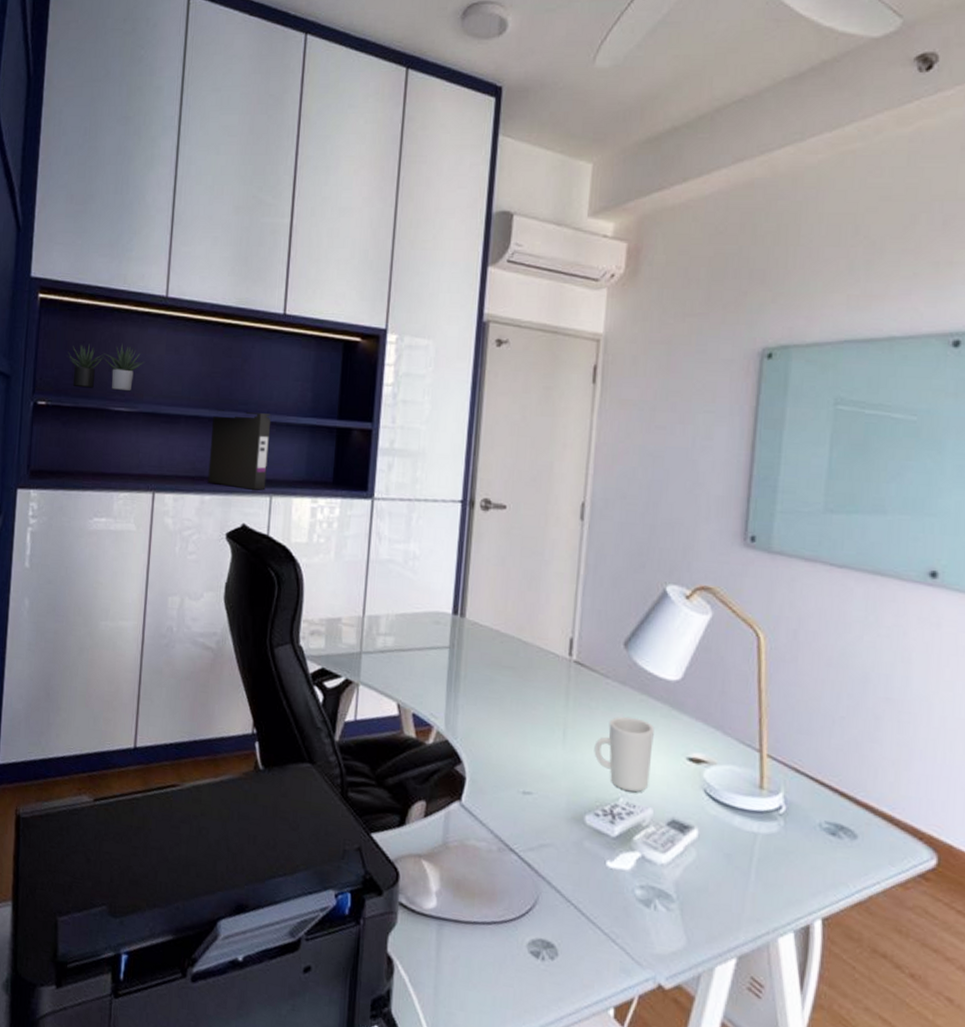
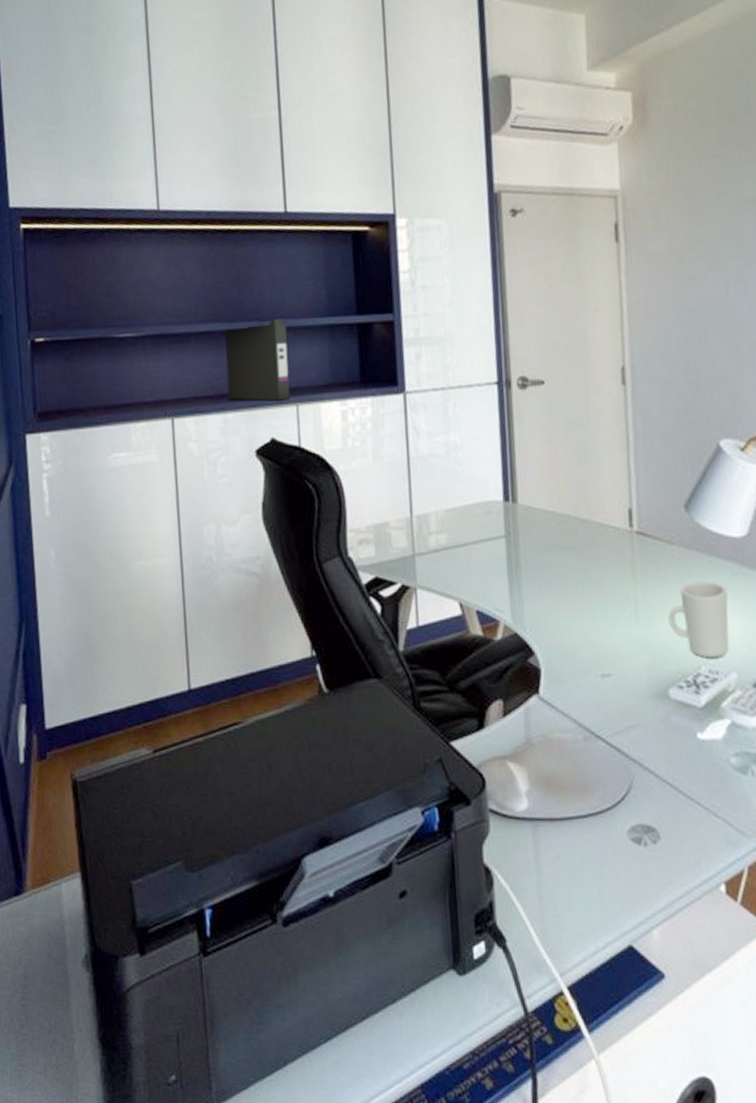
succulent plant: present [66,343,145,392] -> none [59,265,144,319]

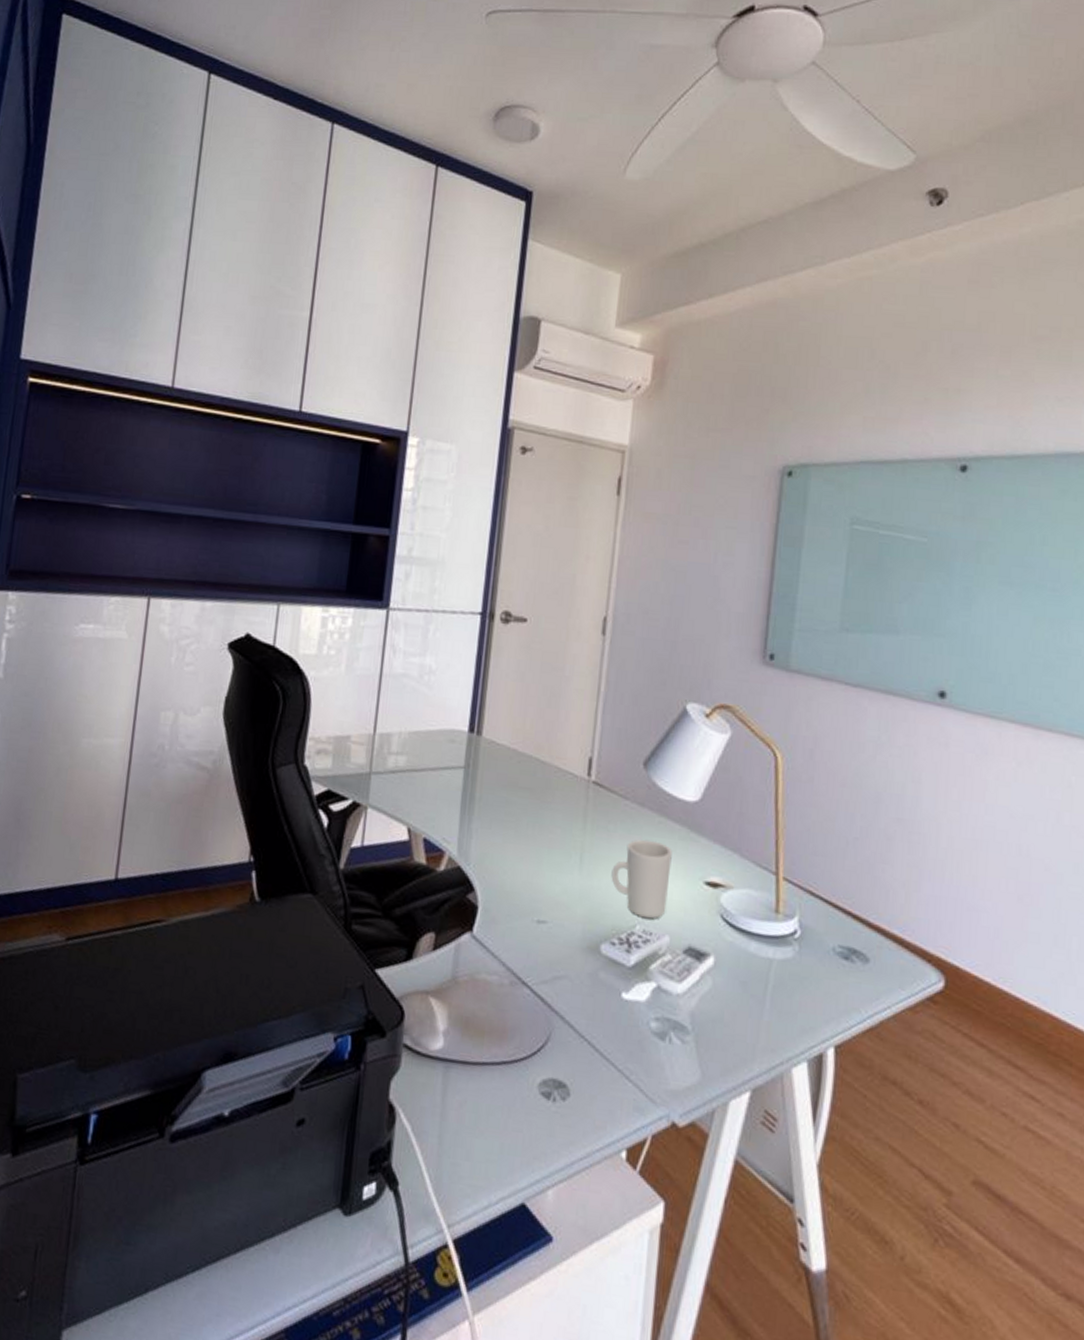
binder: present [225,319,291,401] -> none [210,510,283,598]

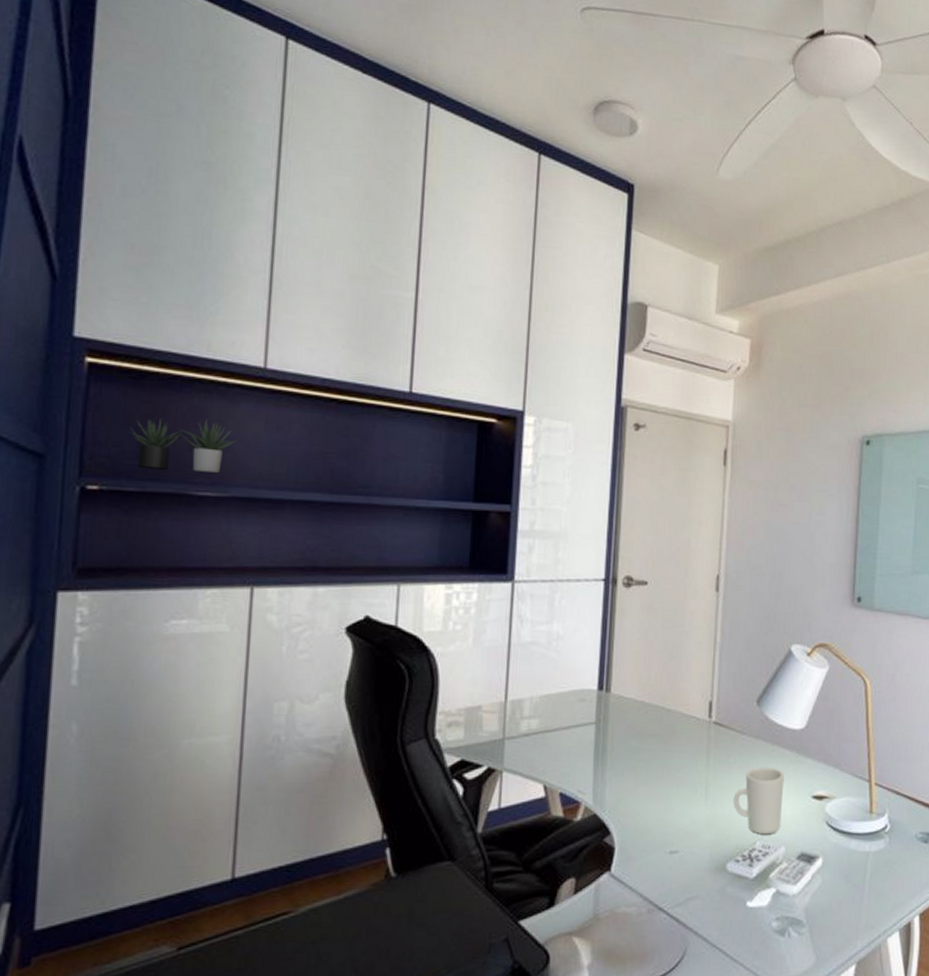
succulent plant: none [57,434,145,488] -> present [128,418,237,474]

